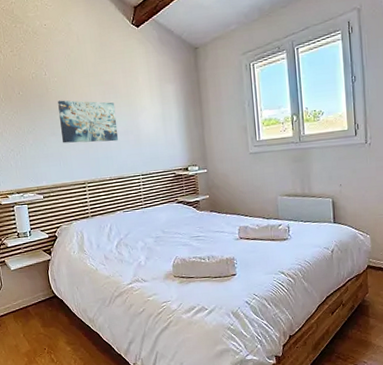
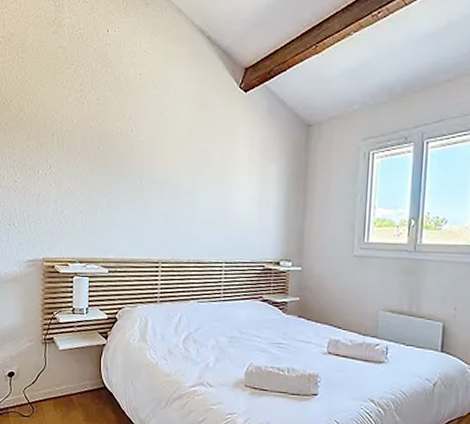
wall art: present [58,100,119,144] -> none [140,163,206,219]

